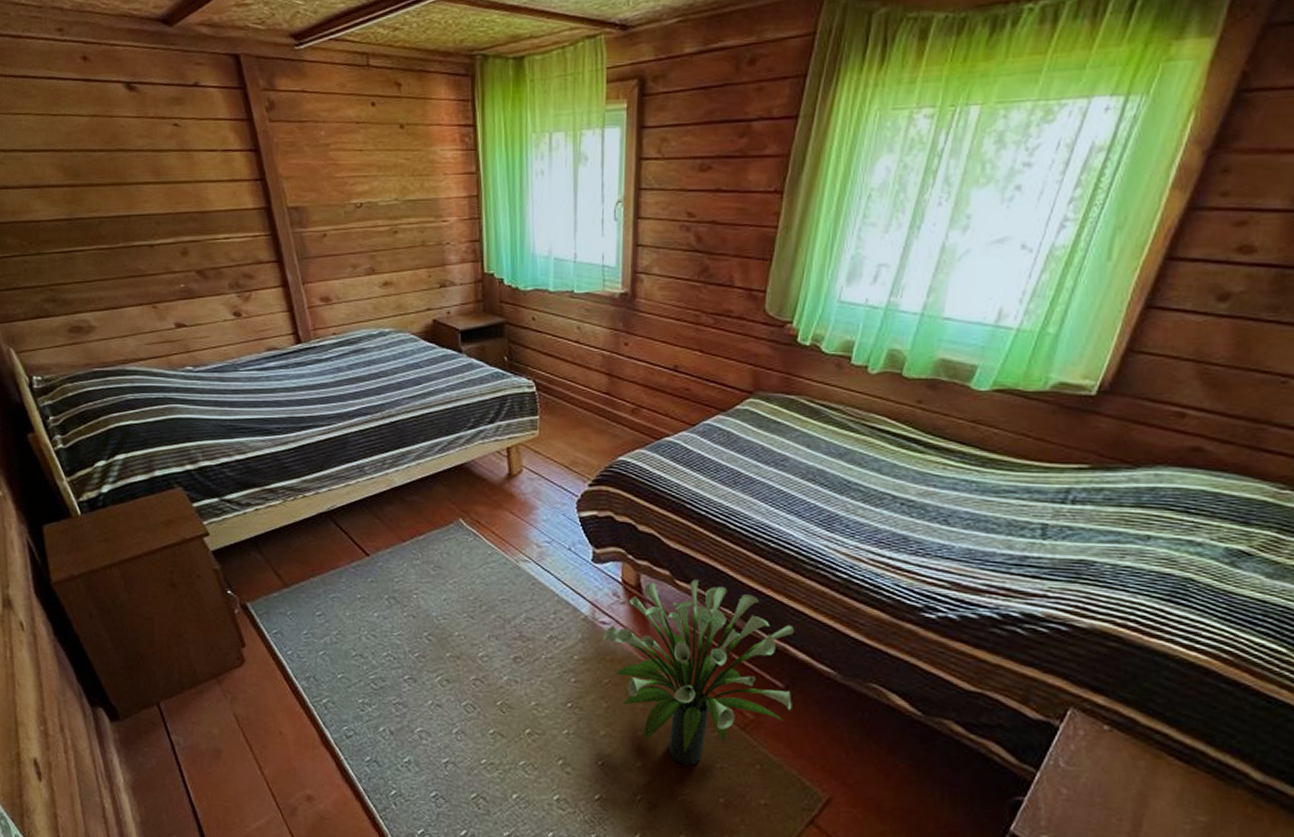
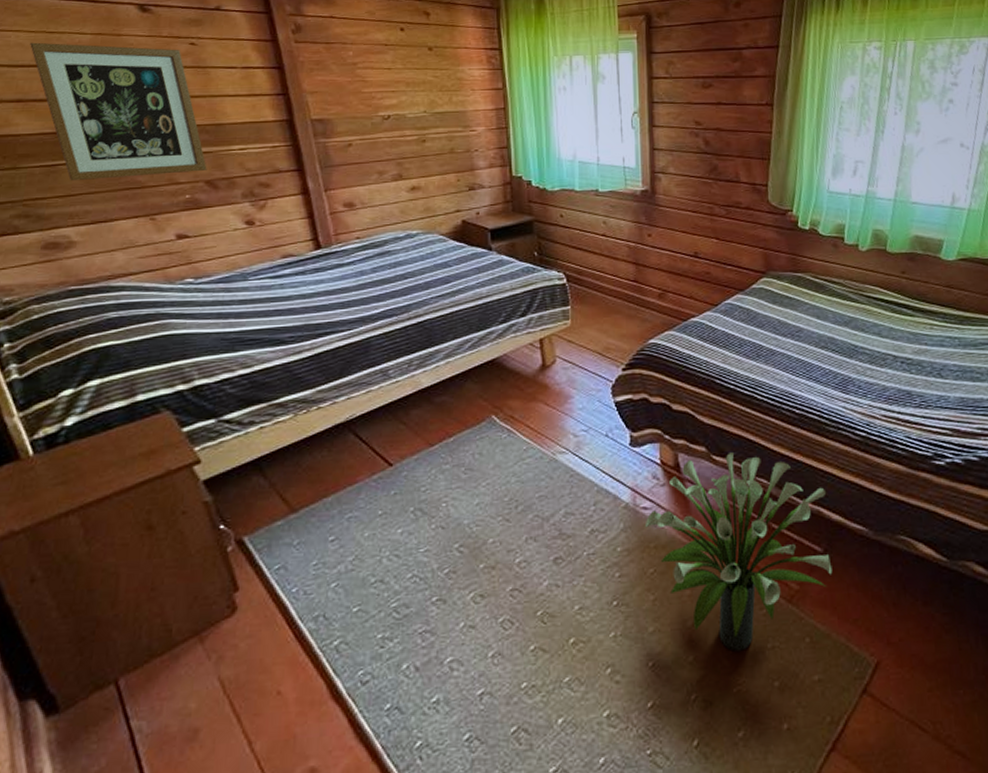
wall art: none [38,125,197,268] -> present [30,42,207,182]

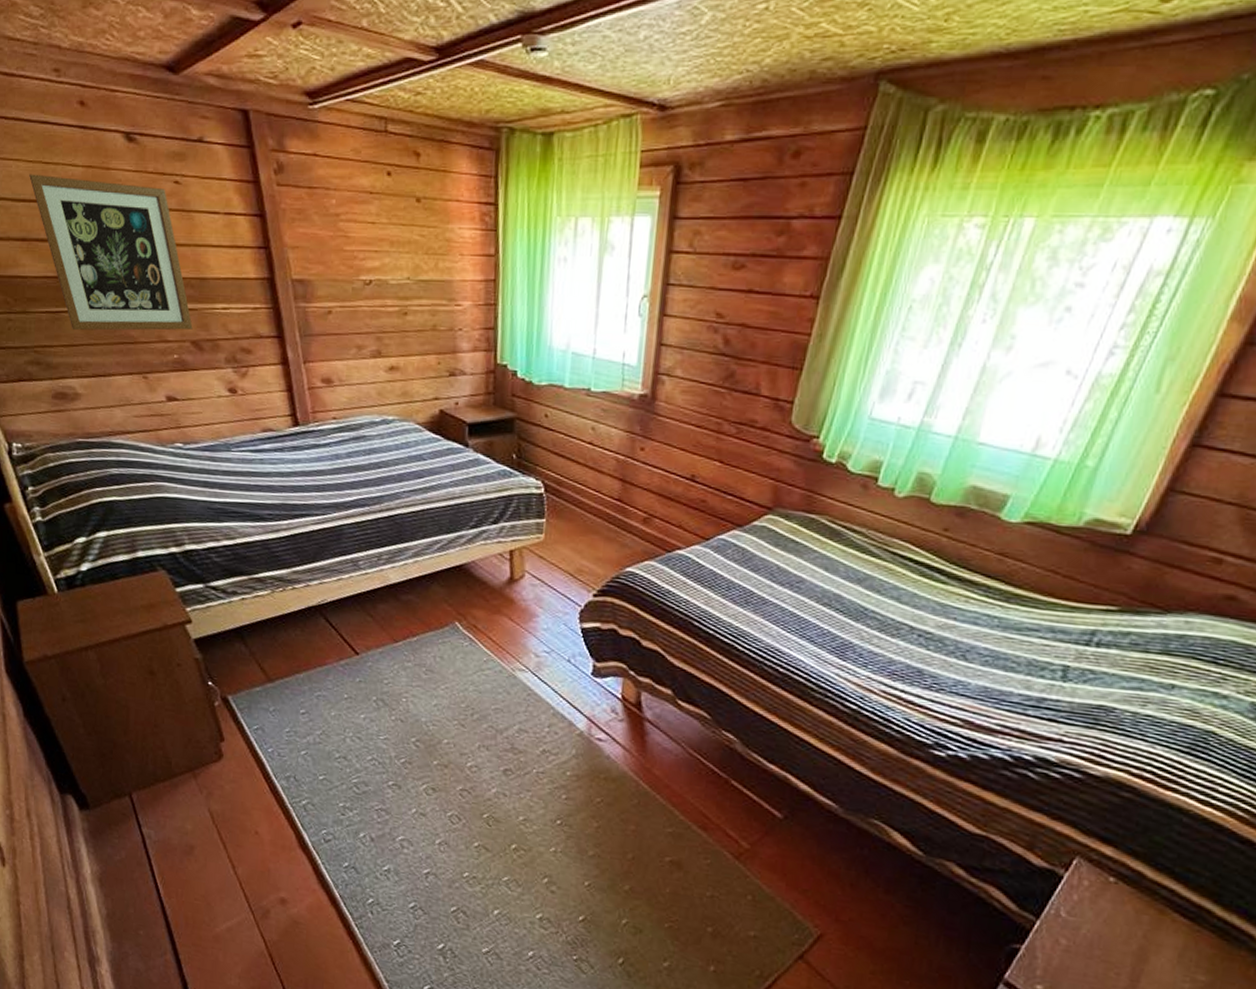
potted plant: present [644,453,833,651] -> none [597,700,798,893]

